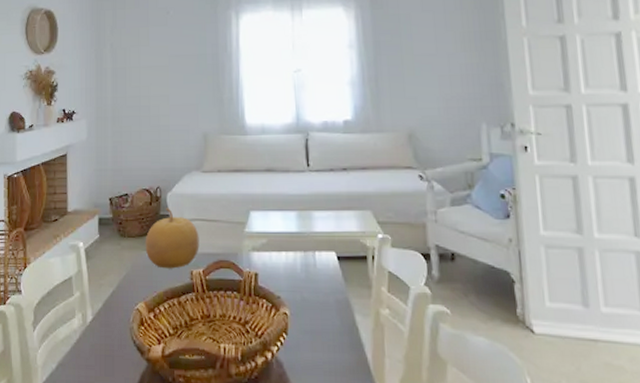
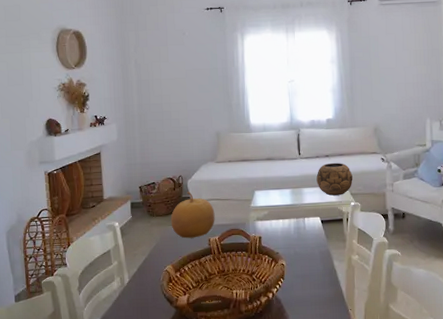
decorative bowl: none [330,179,380,223] -> present [316,163,353,196]

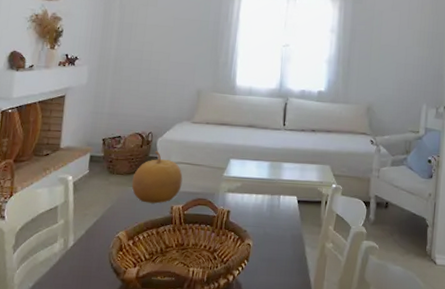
decorative bowl: present [316,163,353,196] -> none [298,139,338,175]

